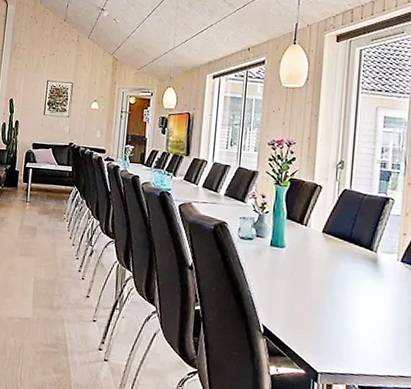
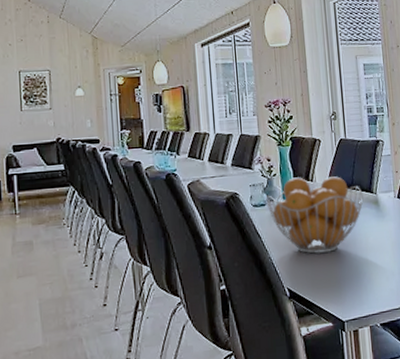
fruit basket: none [254,218,361,301] -> present [266,176,364,254]

